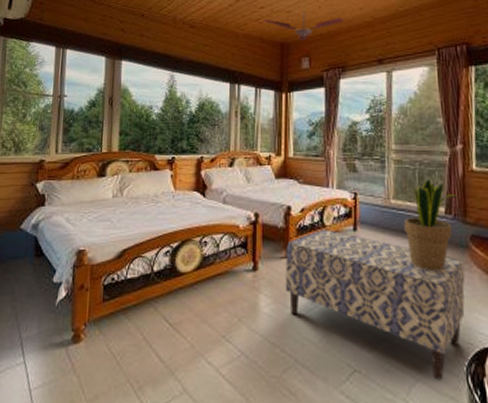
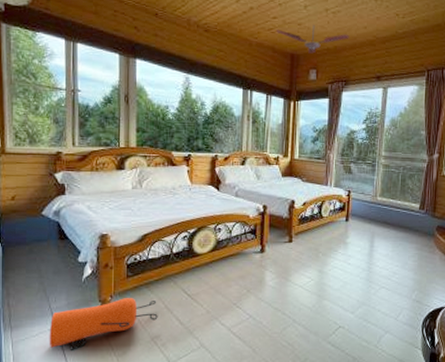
fire extinguisher: none [15,327,135,392] -> present [49,298,158,350]
bench: present [285,230,466,381] -> none [287,220,430,332]
potted plant: present [404,178,458,271] -> none [386,181,430,253]

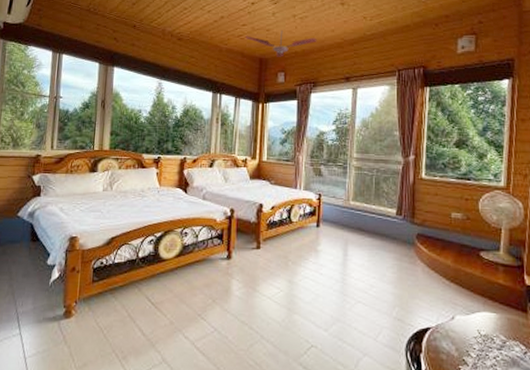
fire extinguisher: present [49,298,158,350] -> none [12,304,121,359]

